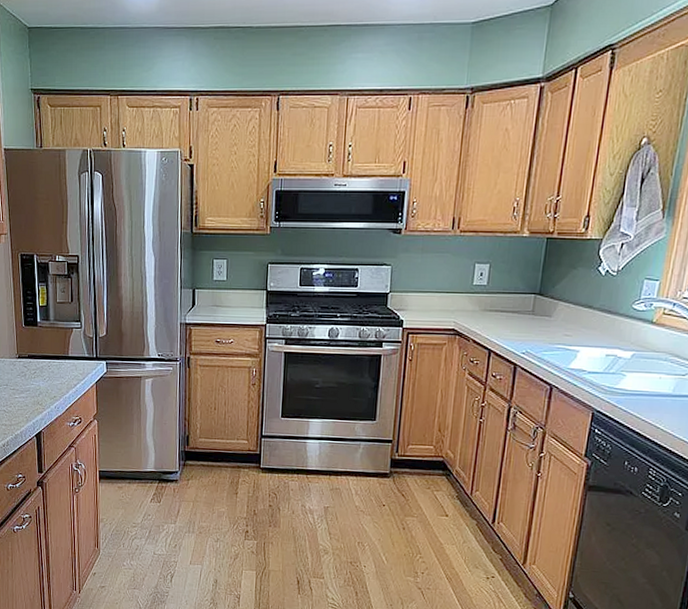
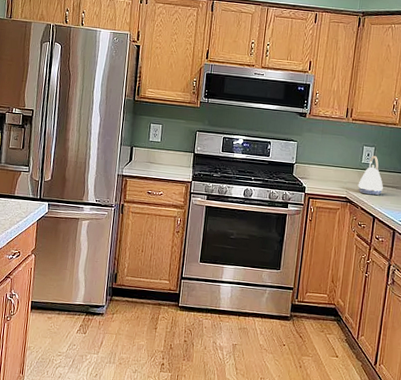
kettle: none [468,274,502,324] -> present [357,155,384,196]

